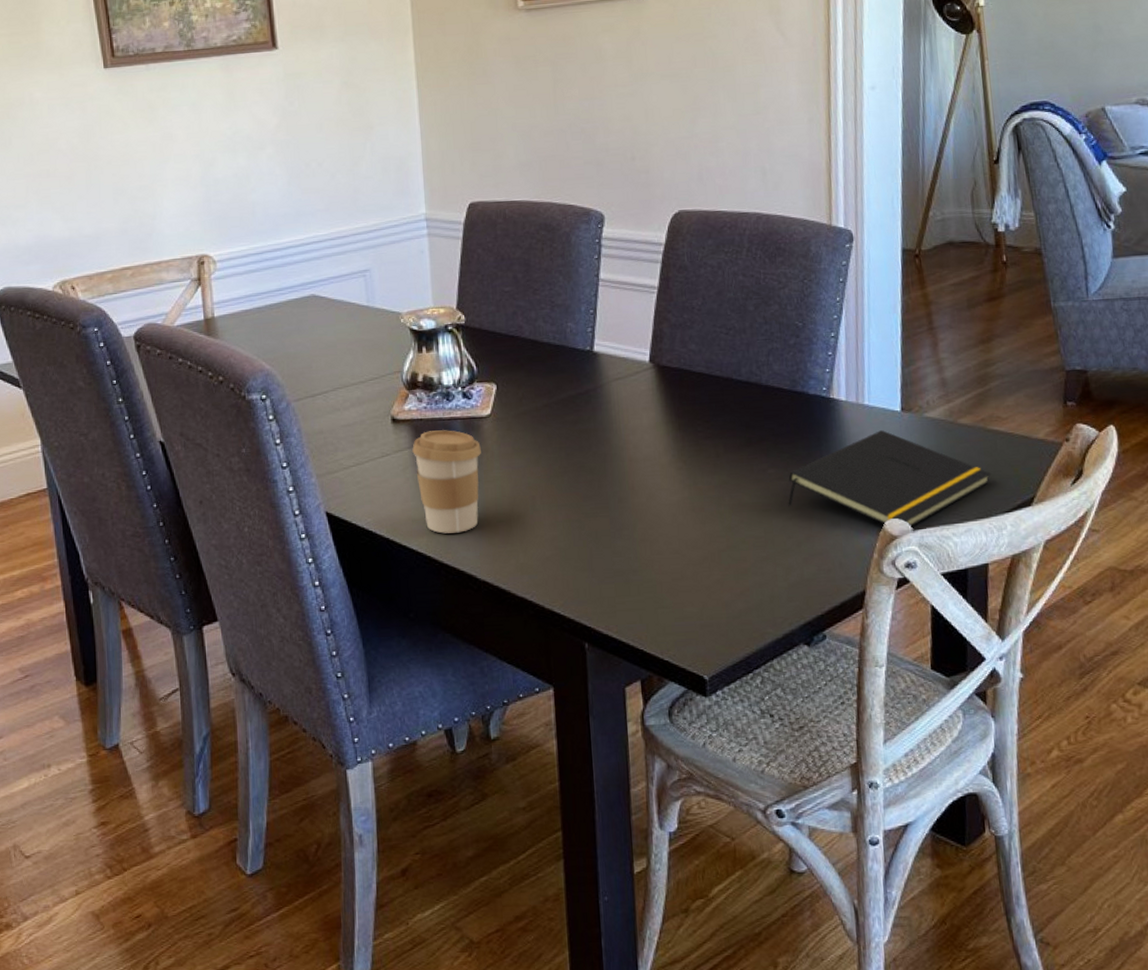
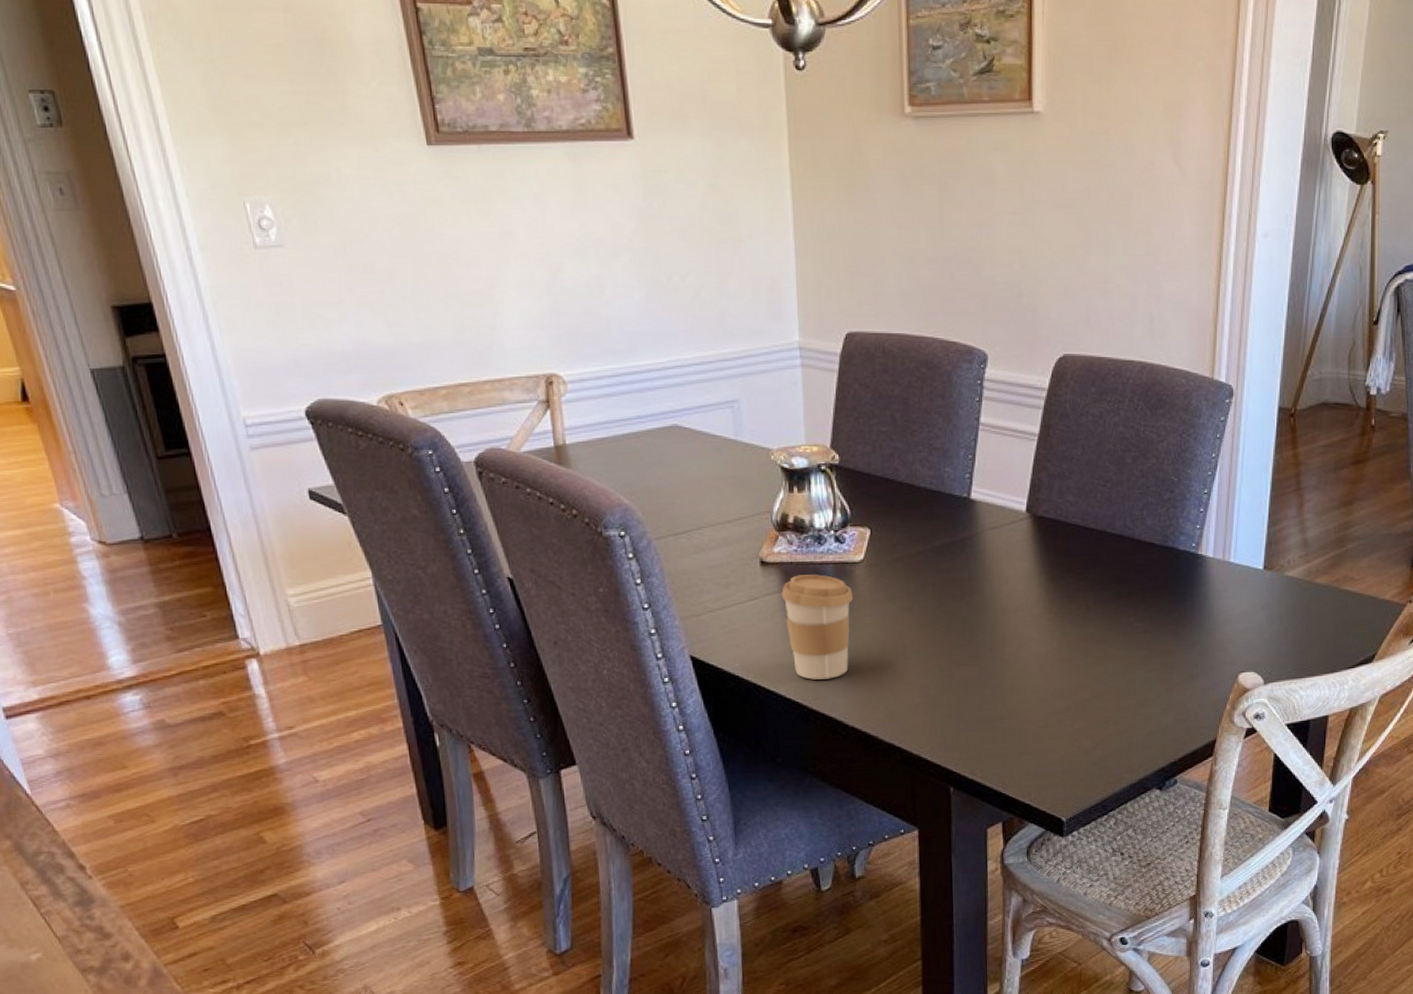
notepad: present [788,430,992,527] -> none [1151,587,1340,681]

